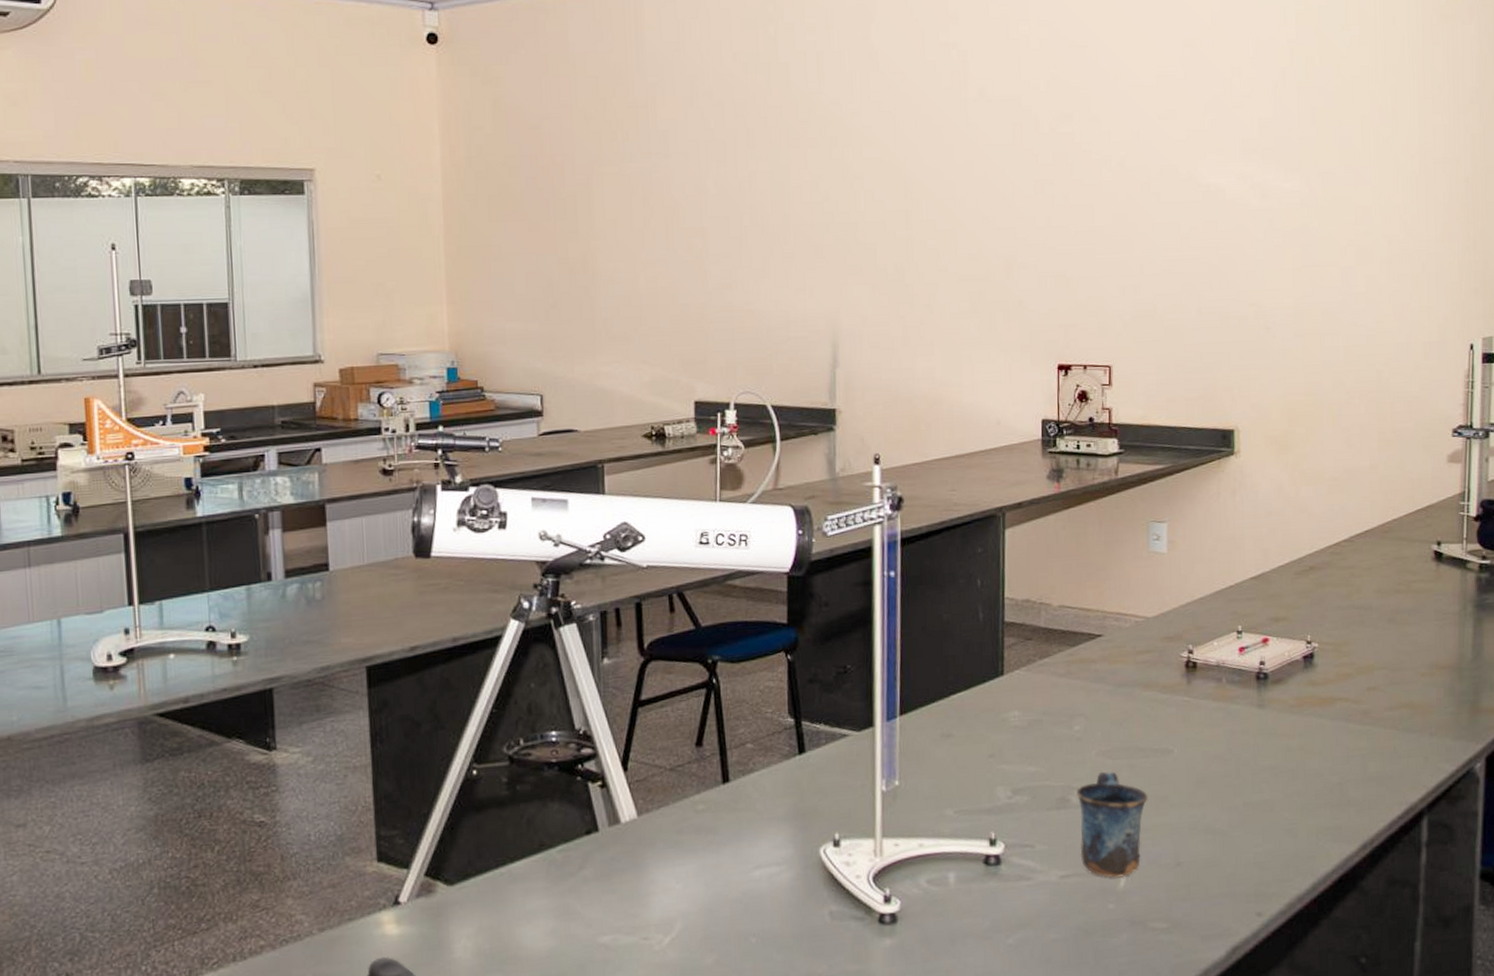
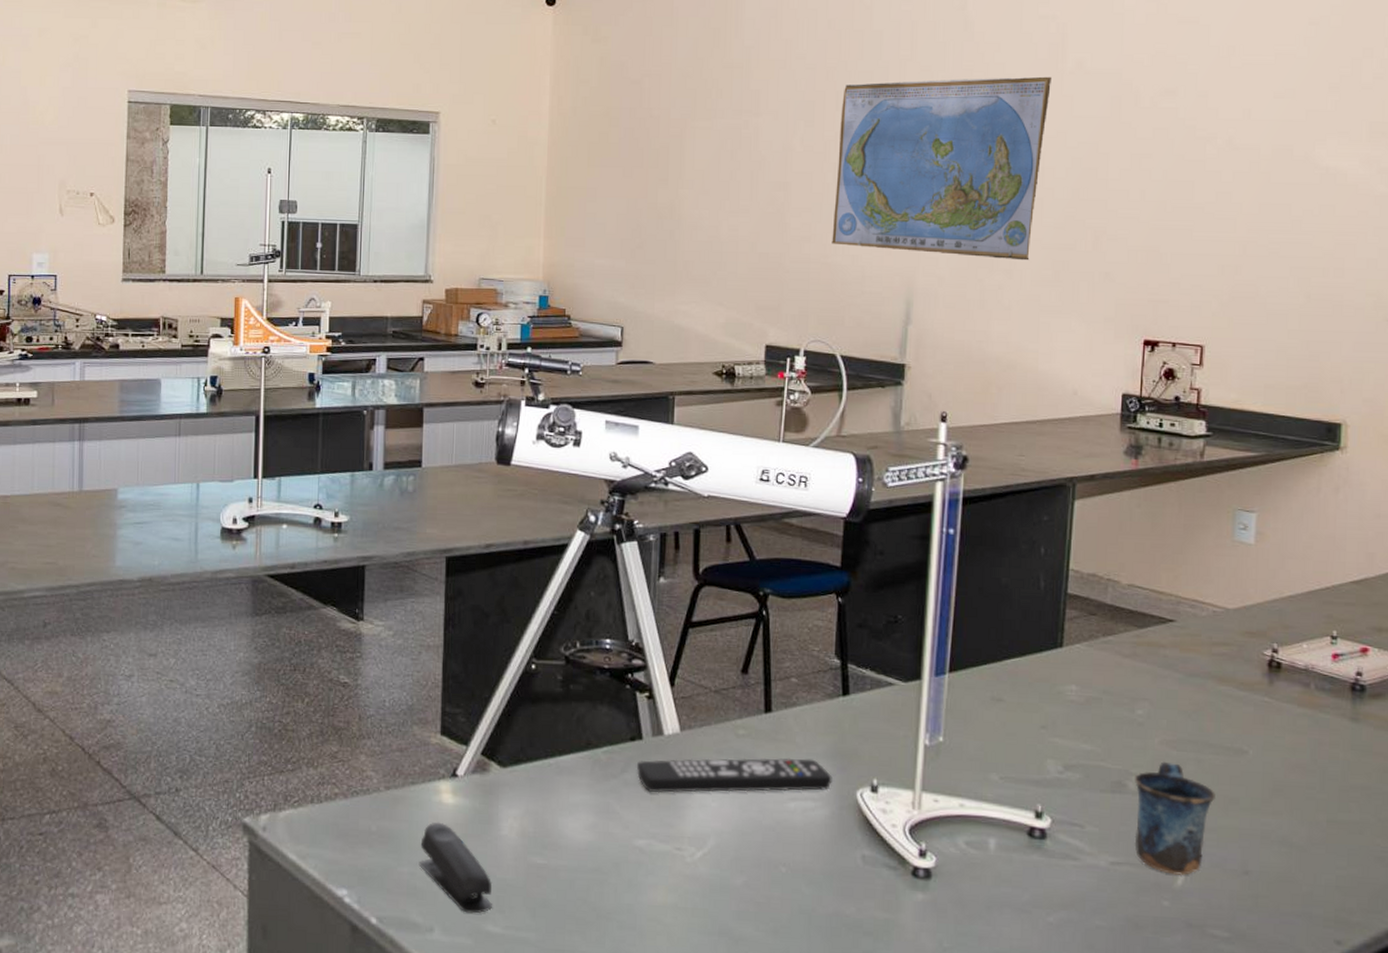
remote control: none [594,823,795,886] -> present [636,758,832,793]
world map: none [753,105,957,294] -> present [832,76,1053,261]

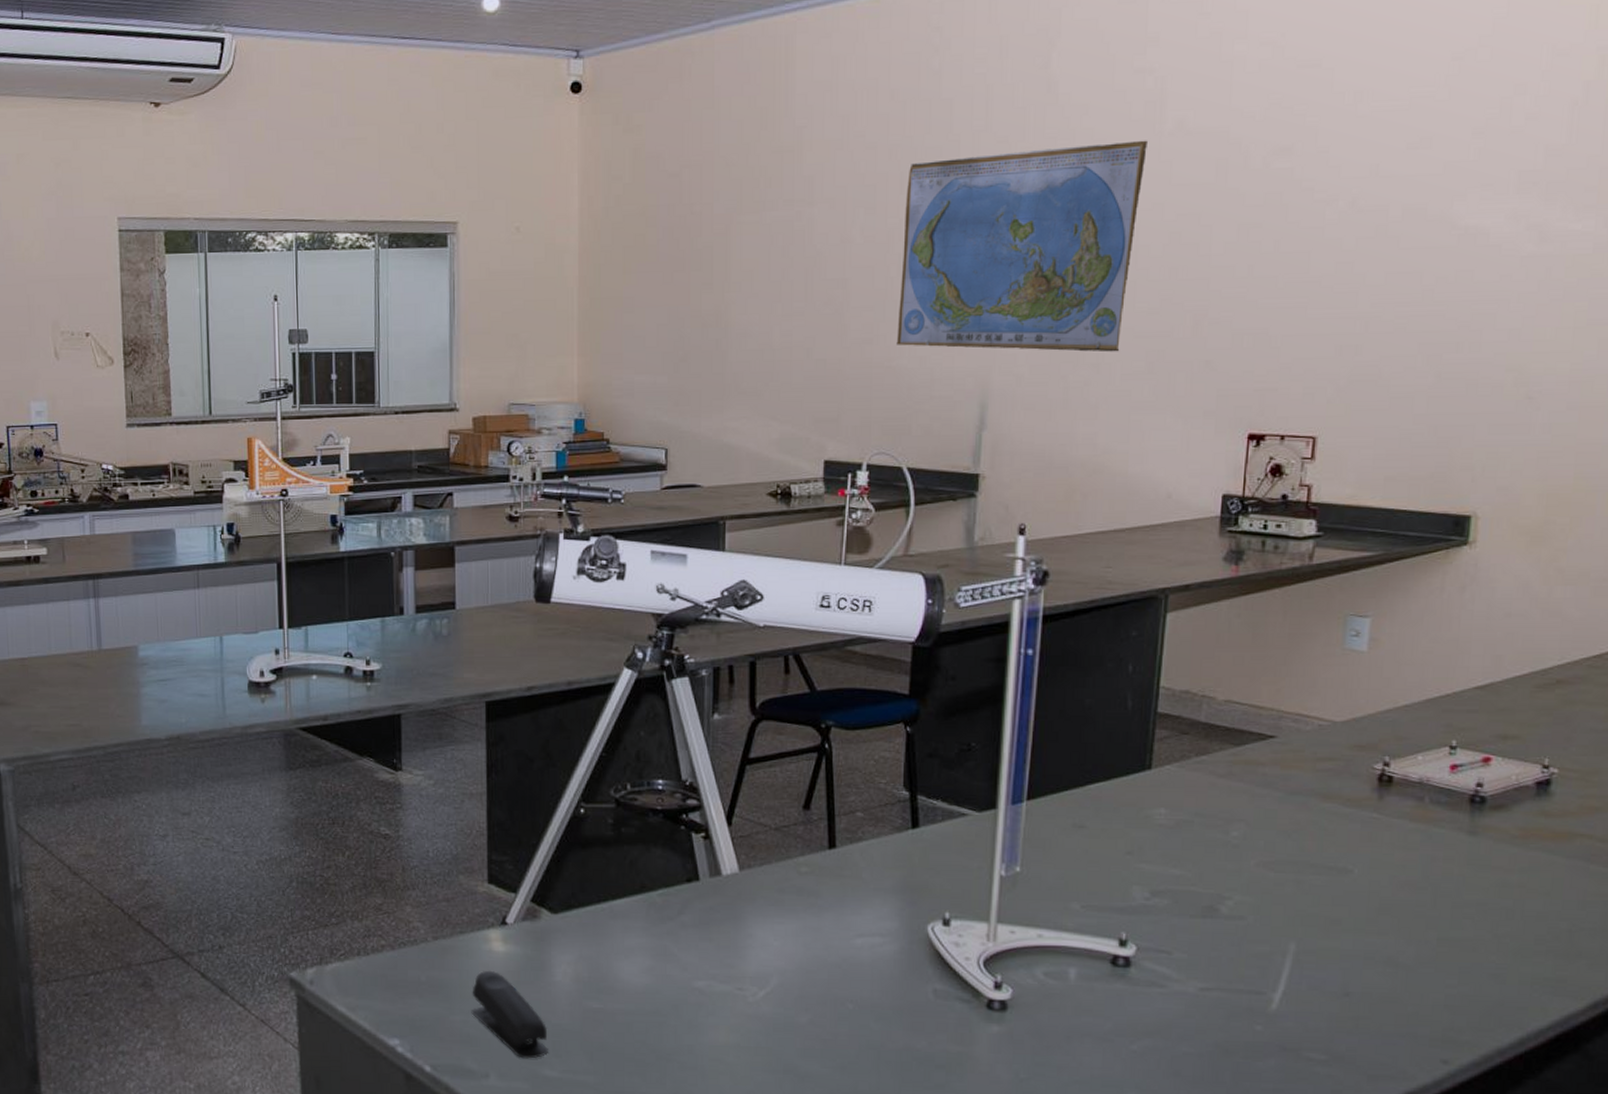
remote control: present [636,758,832,793] -> none [693,894,902,934]
mug: present [1134,761,1216,875] -> none [1226,884,1316,999]

